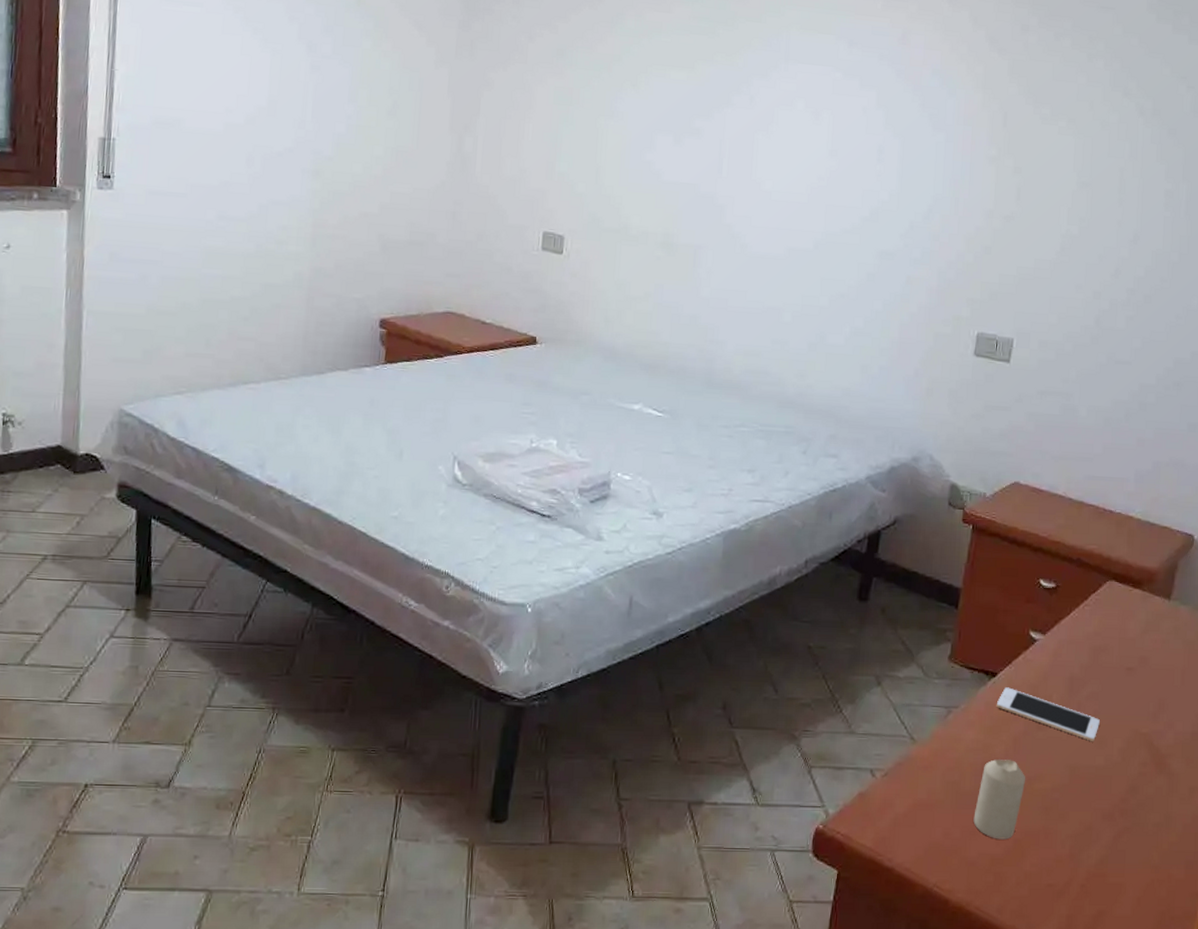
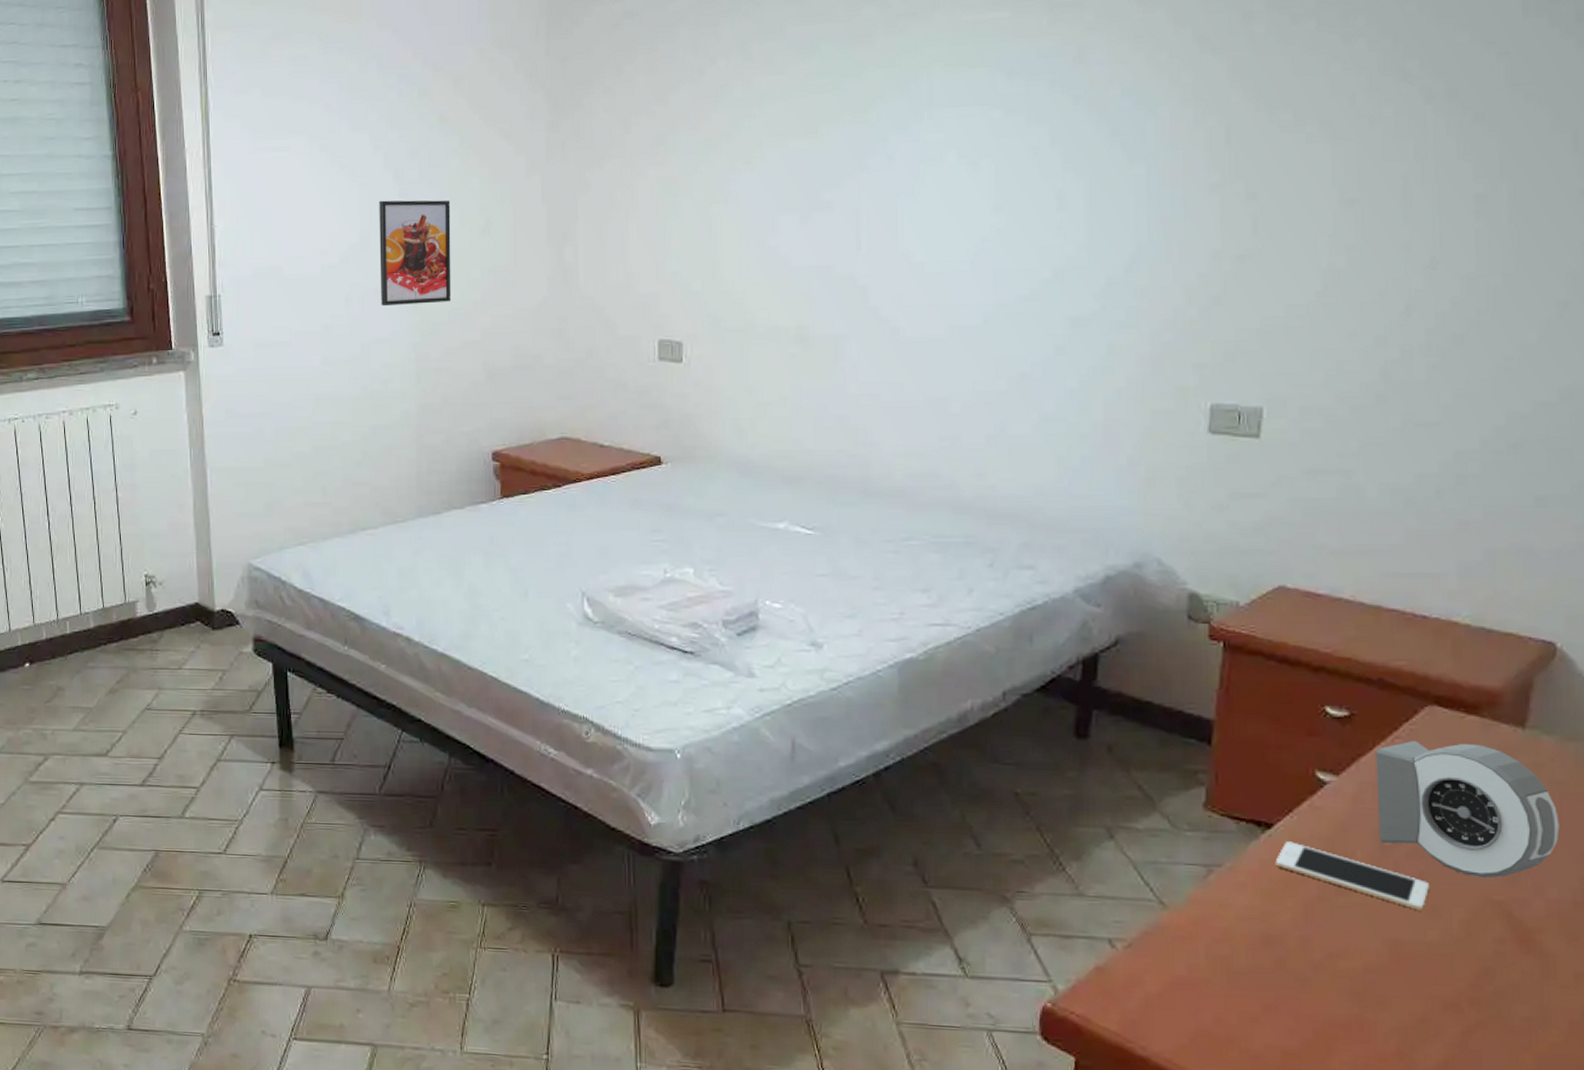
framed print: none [283,69,361,174] -> present [379,200,452,307]
candle: present [973,759,1026,840] -> none [1254,930,1326,1030]
alarm clock: none [1069,607,1187,716] -> present [1375,740,1560,879]

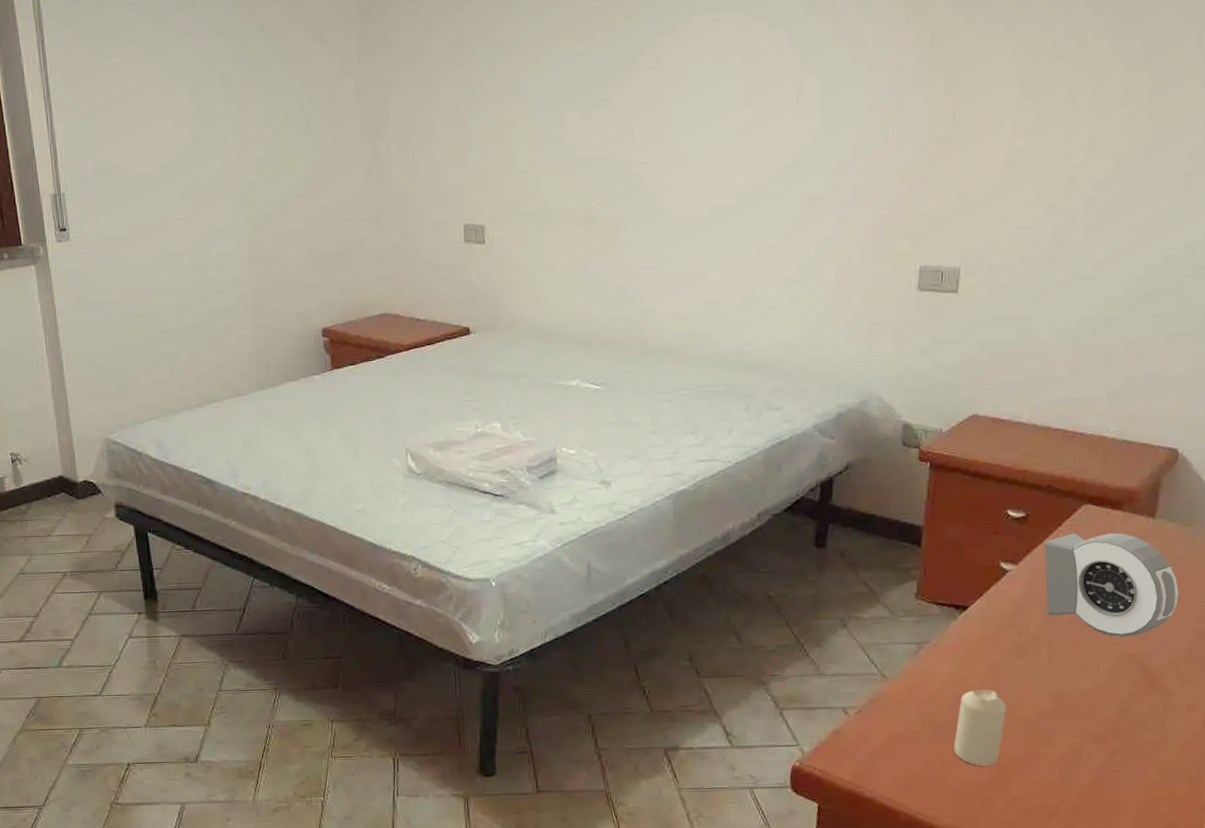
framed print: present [379,200,452,307] -> none [208,101,279,201]
candle: none [1254,930,1326,1030] -> present [954,690,1007,767]
cell phone: present [1275,841,1429,910] -> none [969,619,1083,666]

